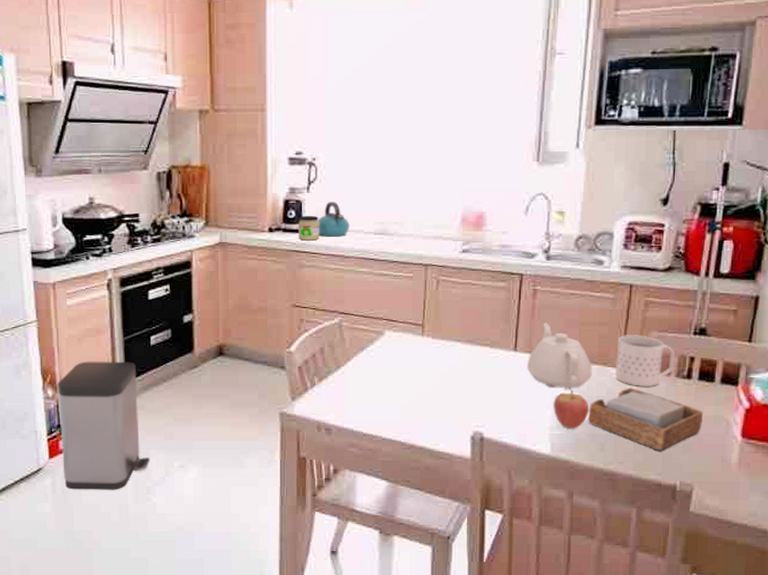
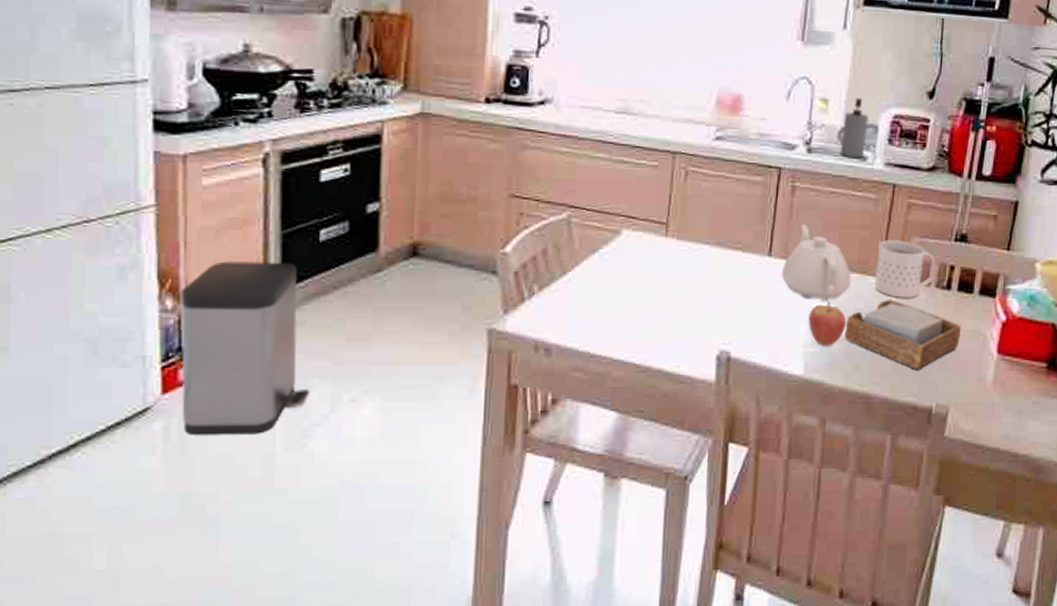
jar: present [298,215,319,241] -> none [522,85,549,117]
kettle: present [317,201,350,237] -> none [546,70,586,114]
soap dispenser: none [577,209,604,263] -> present [840,98,869,159]

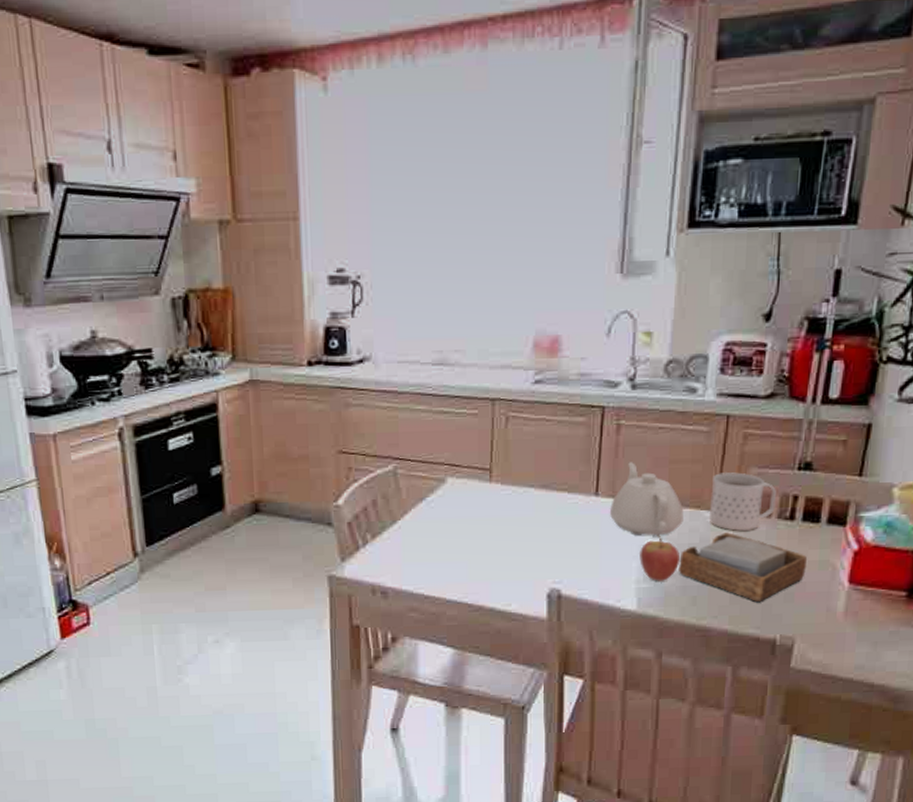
pedal bin: present [180,261,311,435] -> none [65,523,180,672]
soap dispenser: present [840,98,869,159] -> none [667,328,697,392]

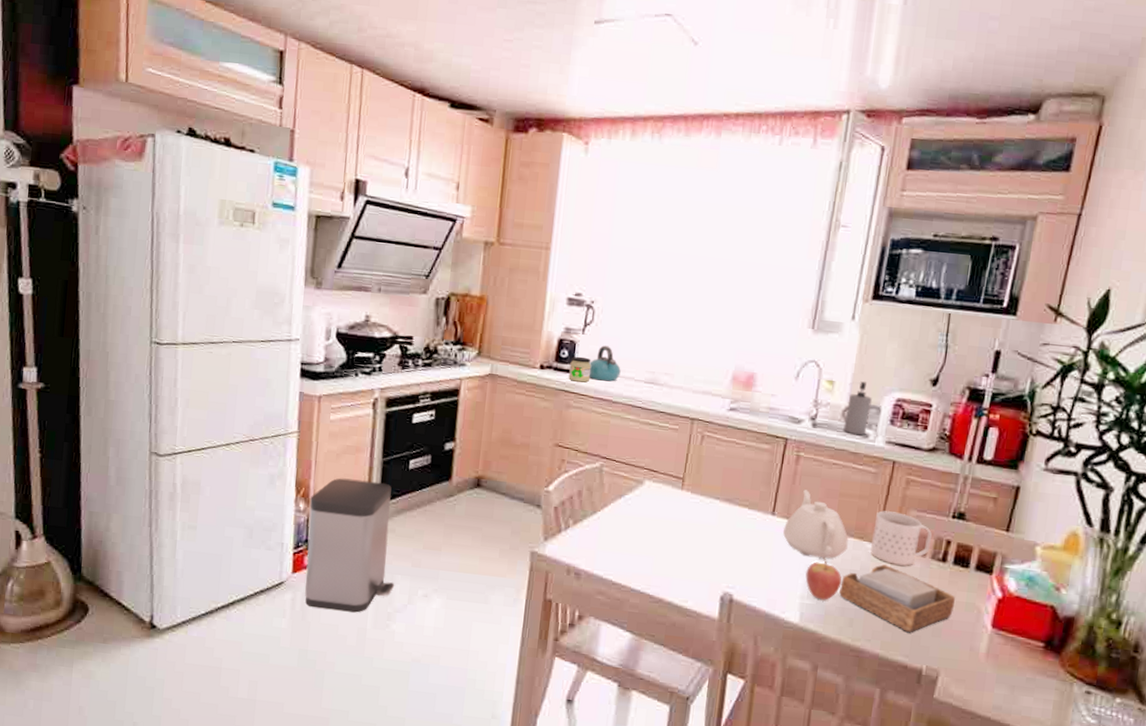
pedal bin: none [65,523,180,672] -> present [305,478,395,613]
jar: none [342,344,367,375] -> present [569,356,591,383]
kettle: none [364,327,403,370] -> present [588,345,621,382]
soap dispenser: none [667,328,697,392] -> present [843,381,872,436]

